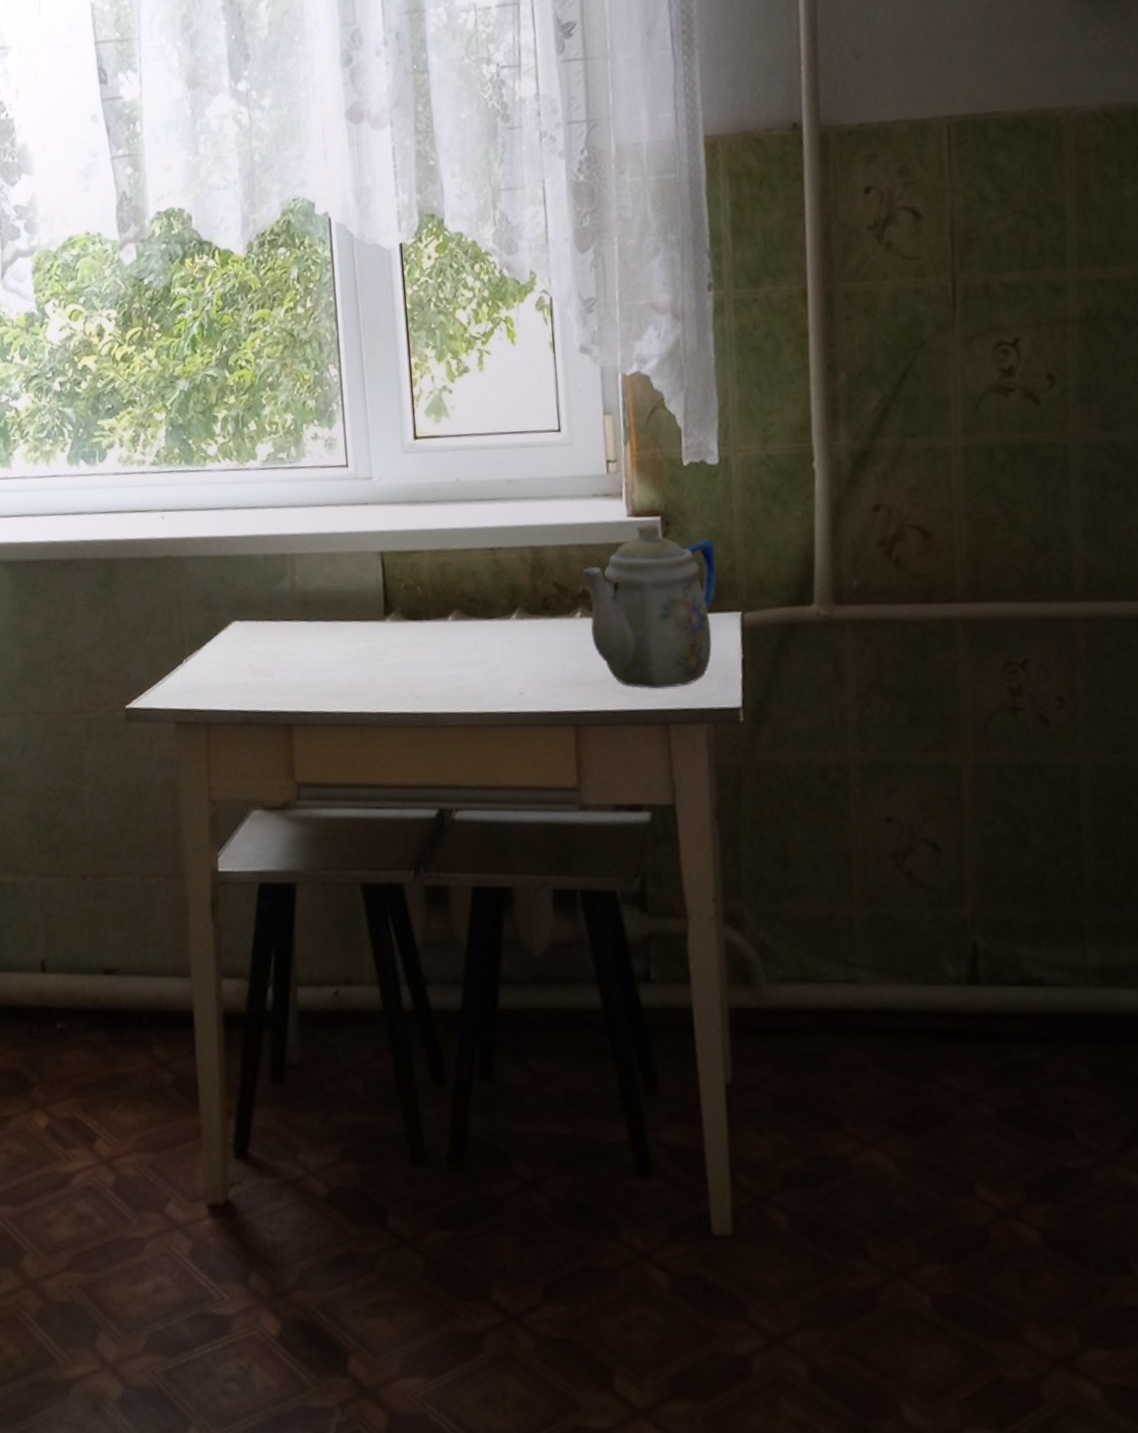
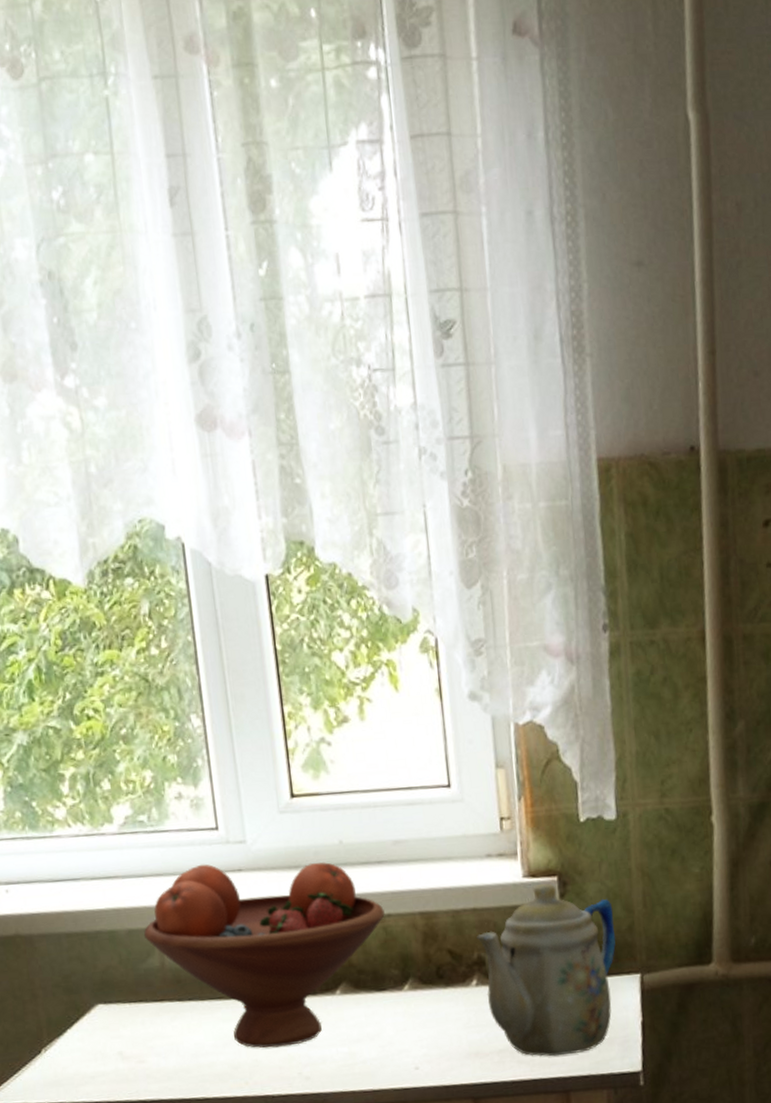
fruit bowl: none [277,497,496,668] -> present [143,862,385,1048]

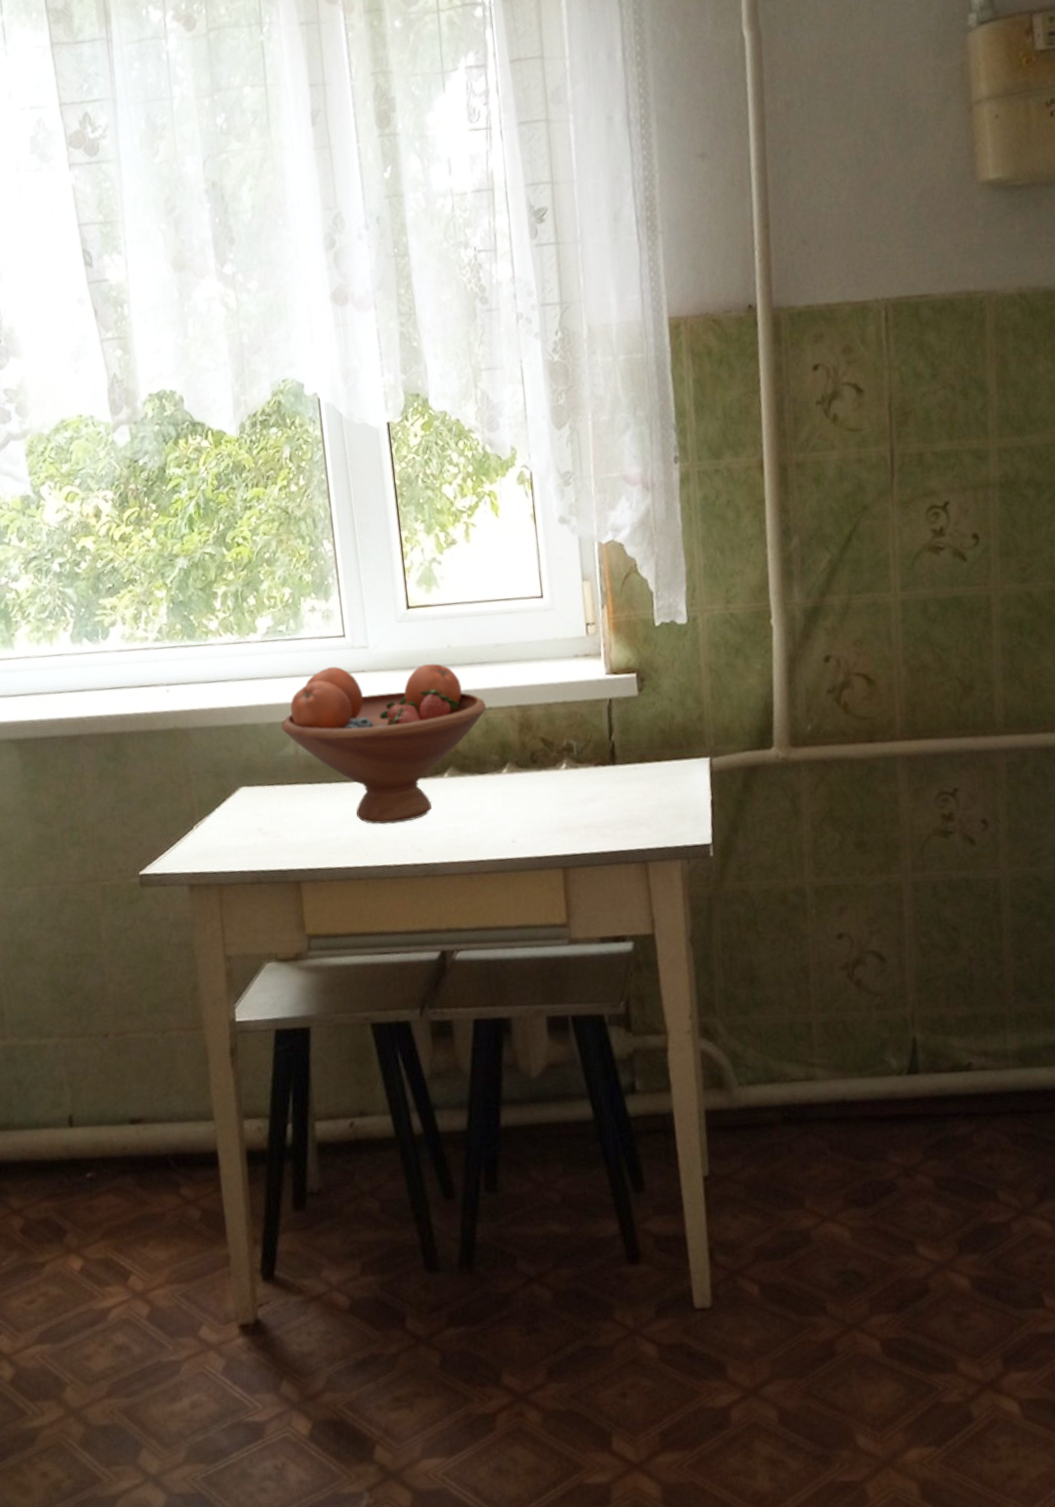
teapot: present [477,883,616,1057] -> none [566,679,688,831]

